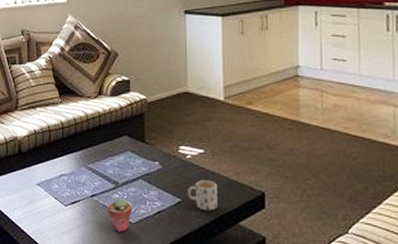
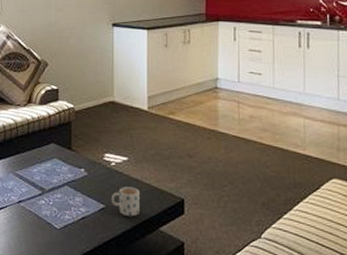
potted succulent: present [108,197,132,233] -> none [34,203,57,238]

